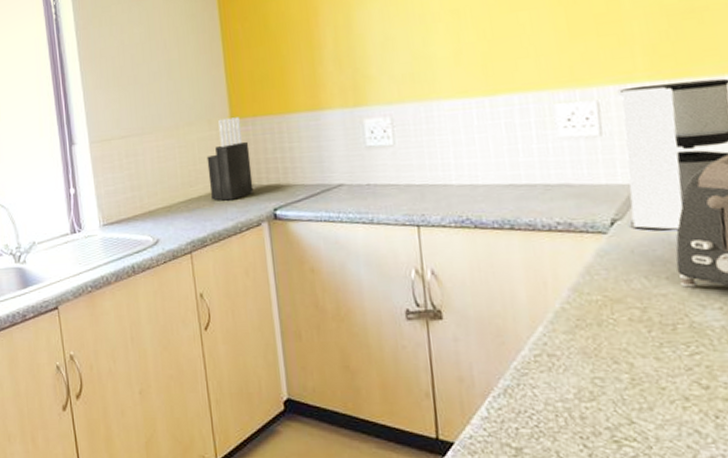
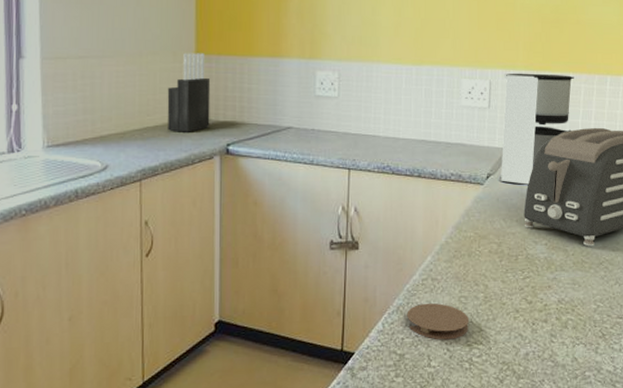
coaster: none [518,384,613,433] -> present [407,303,470,340]

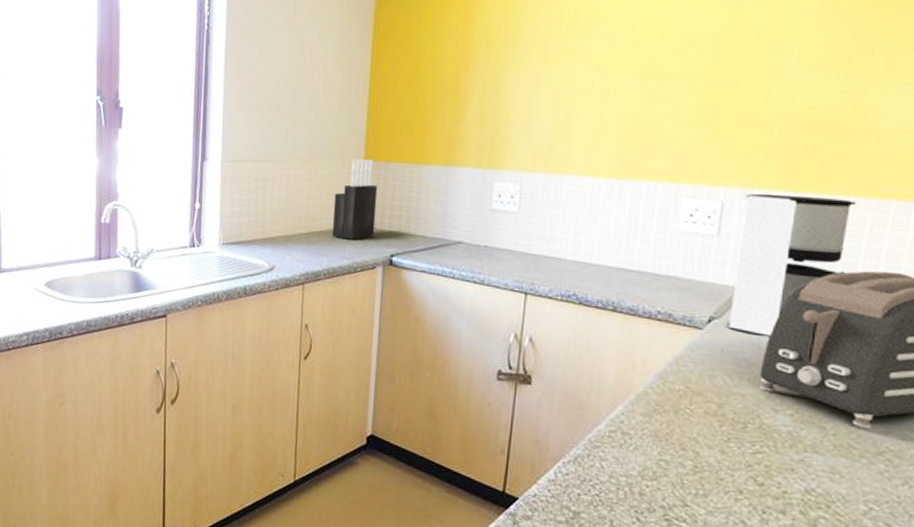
coaster: present [407,303,470,340] -> none [586,459,670,509]

